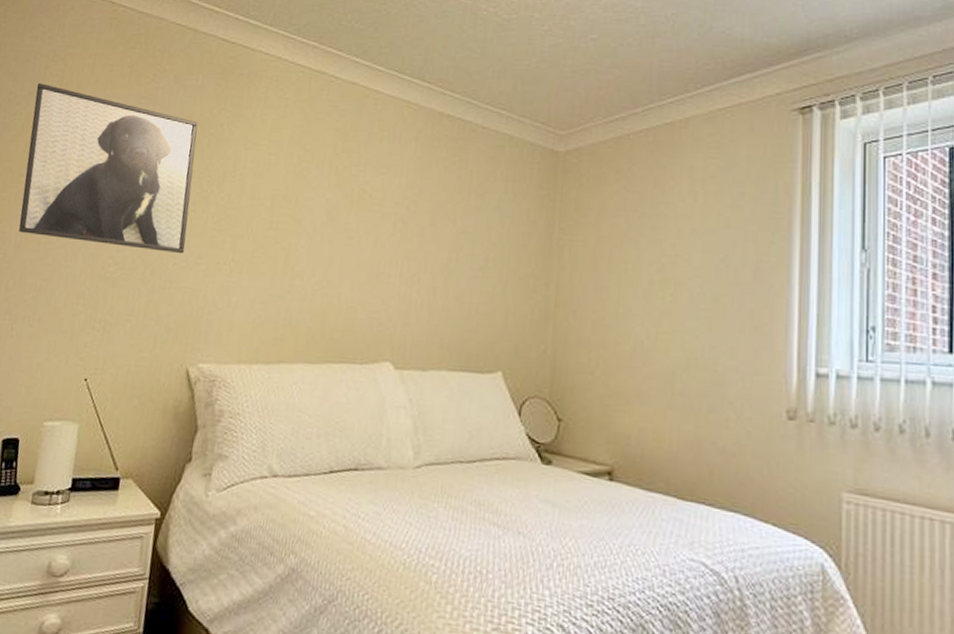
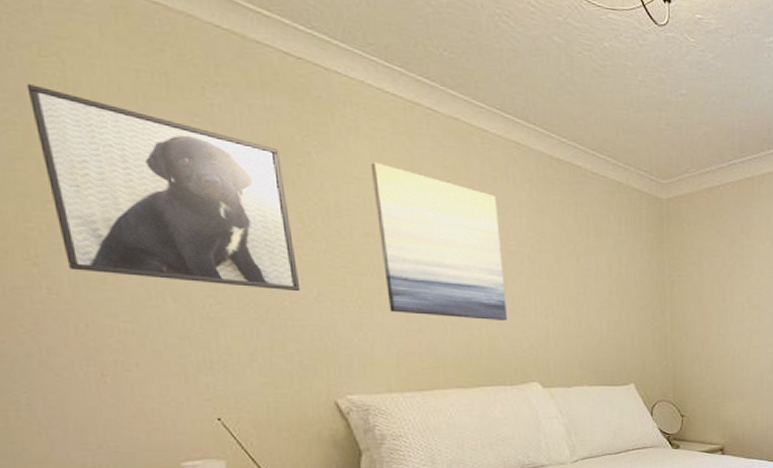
wall art: none [257,129,380,289] -> present [370,162,507,321]

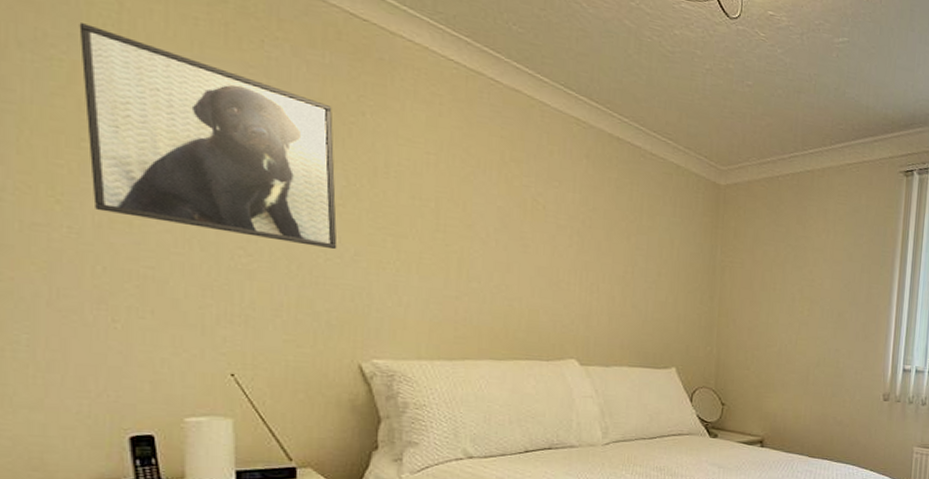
wall art: present [370,162,507,321] -> none [425,127,552,294]

